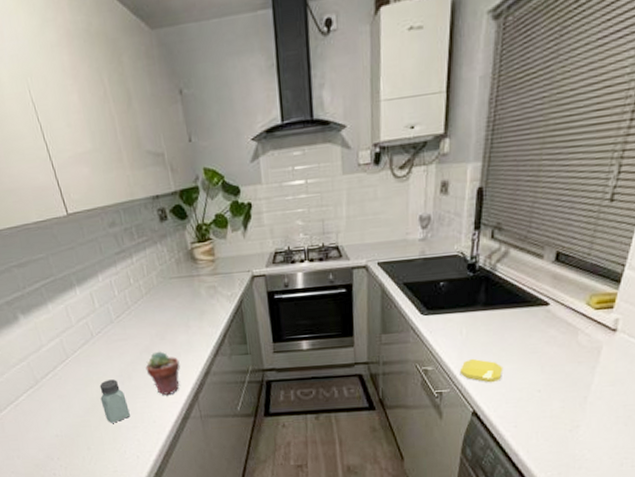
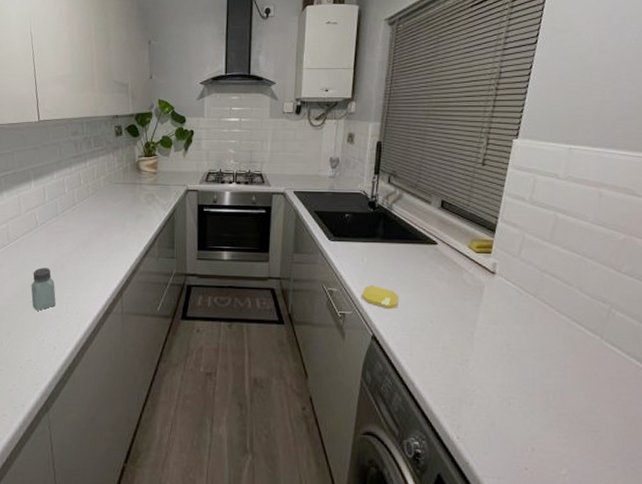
potted succulent: present [145,351,180,395] -> none [79,246,111,288]

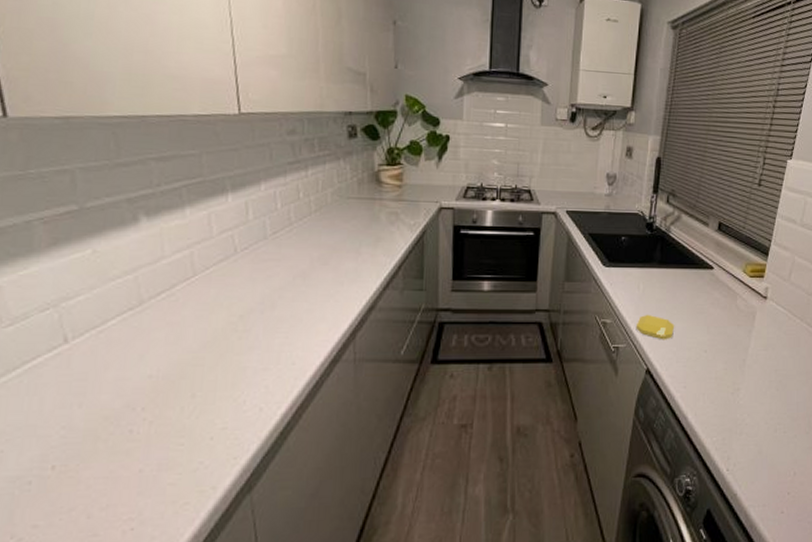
saltshaker: present [31,268,56,311] -> none [226,307,263,363]

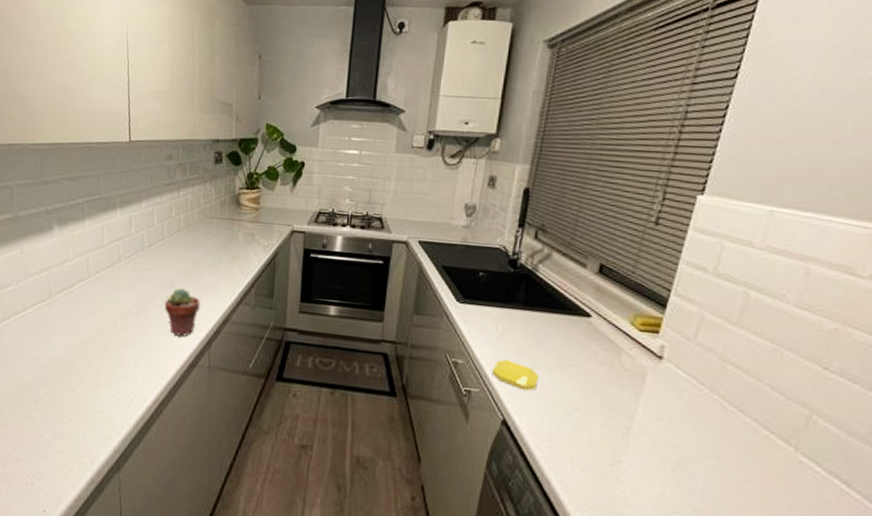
potted succulent: none [296,278,341,330] -> present [164,288,201,337]

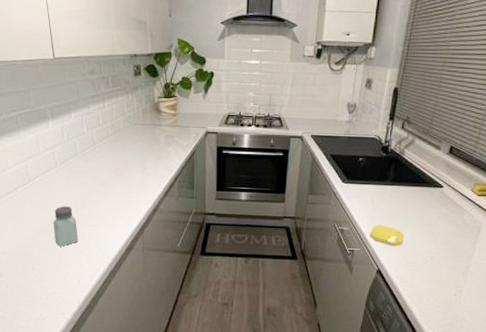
saltshaker: none [109,308,136,356] -> present [53,206,78,247]
potted succulent: present [164,288,201,337] -> none [100,186,132,226]

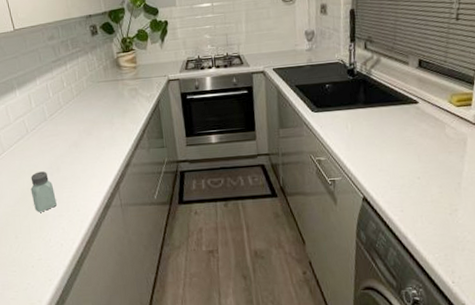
soap bar: present [369,224,405,247] -> none [348,149,386,171]

